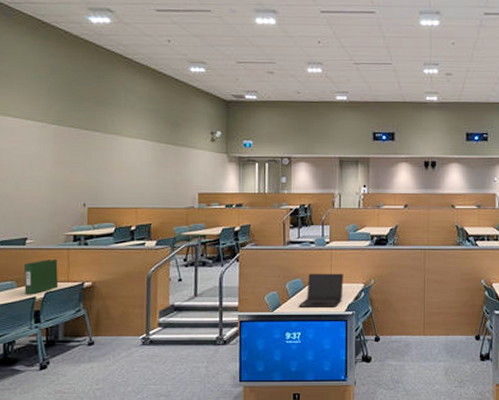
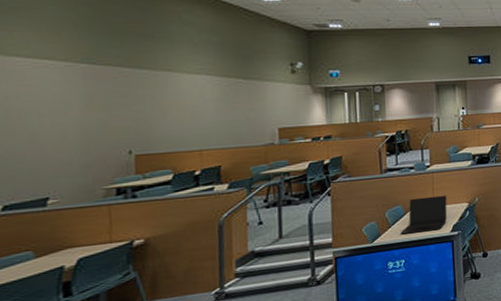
binder: present [23,258,59,295] -> none [44,217,98,266]

